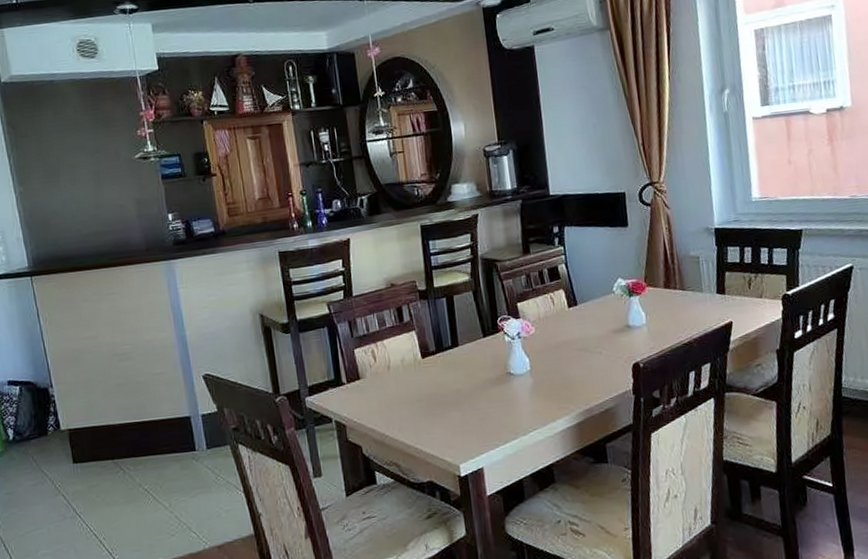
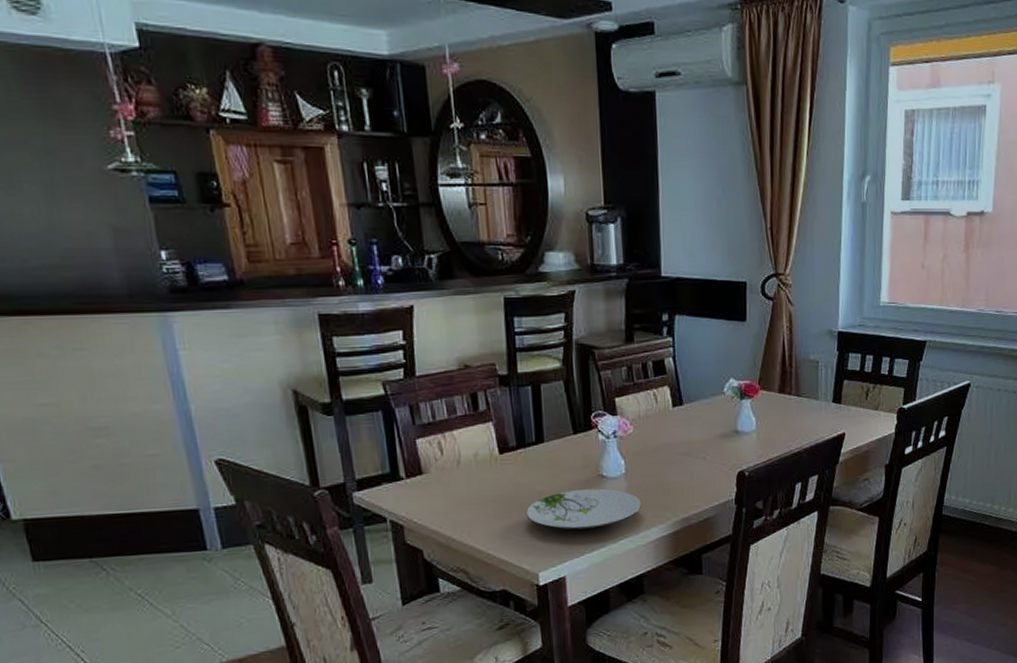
plate: none [445,385,548,424] -> present [525,488,642,530]

